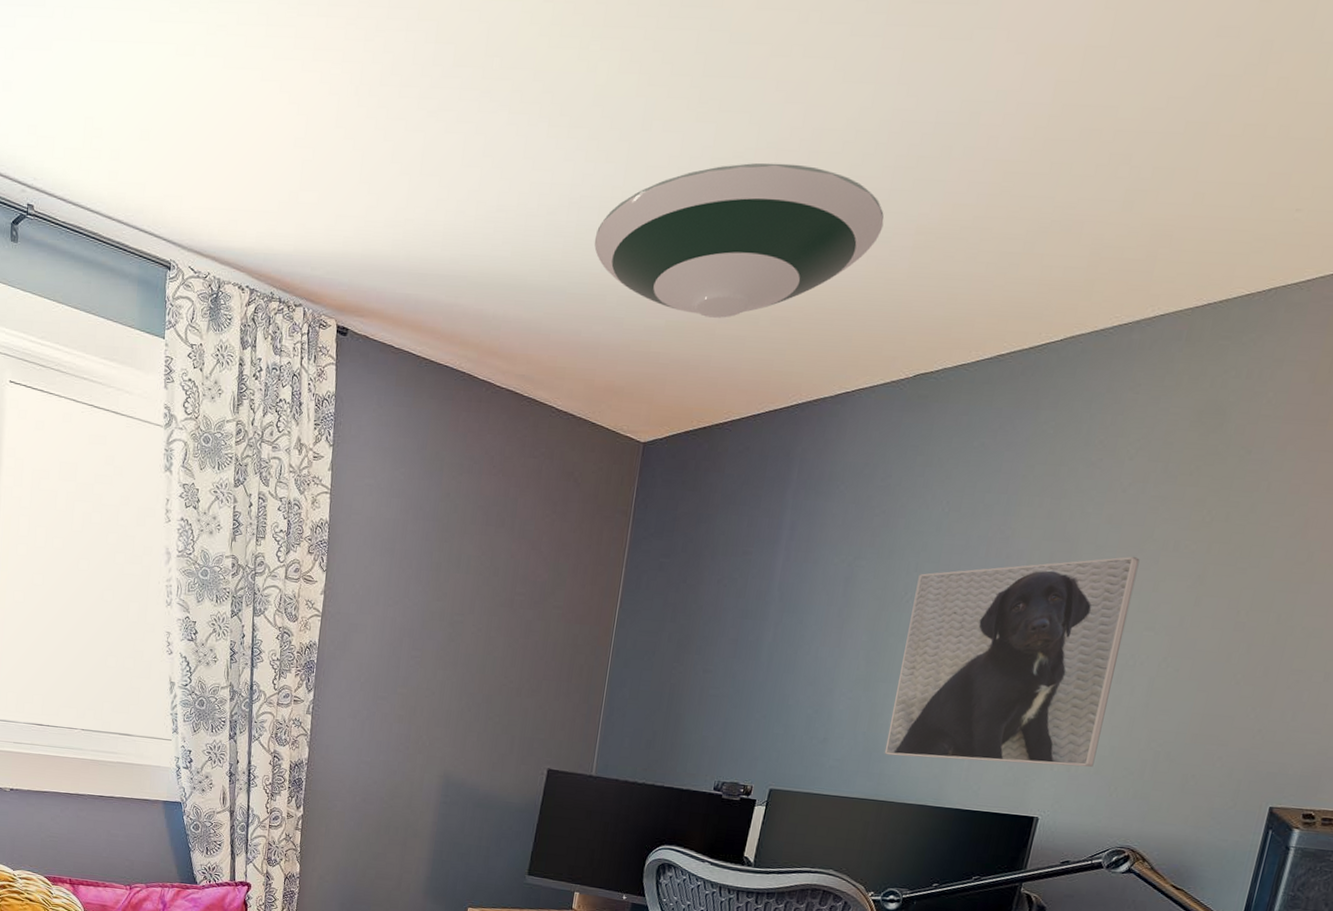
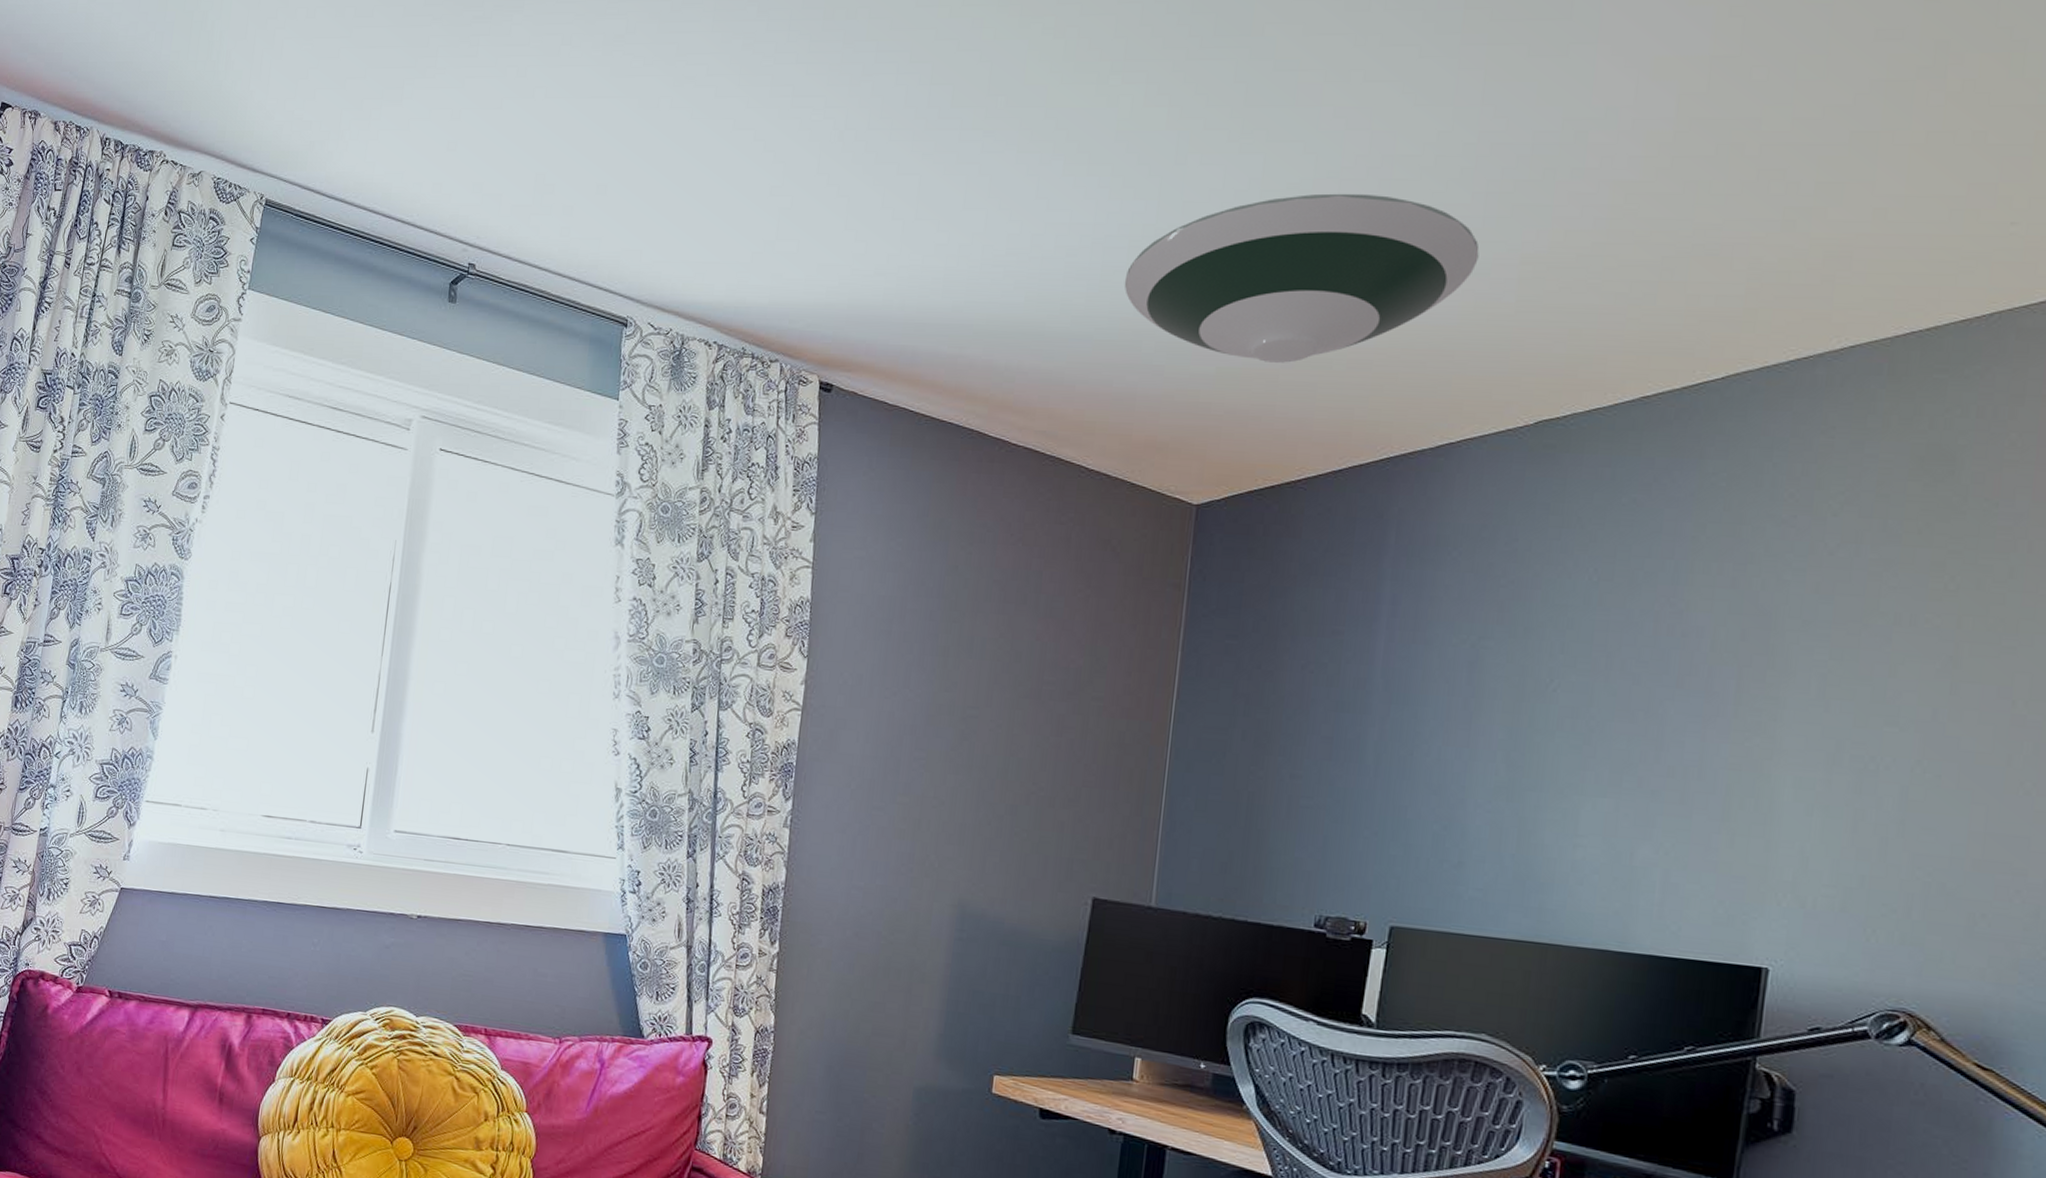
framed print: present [884,556,1140,767] -> none [1542,633,1865,902]

